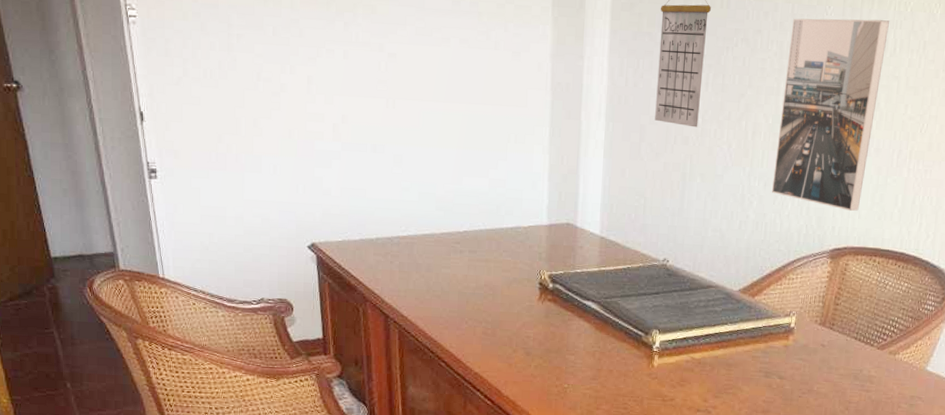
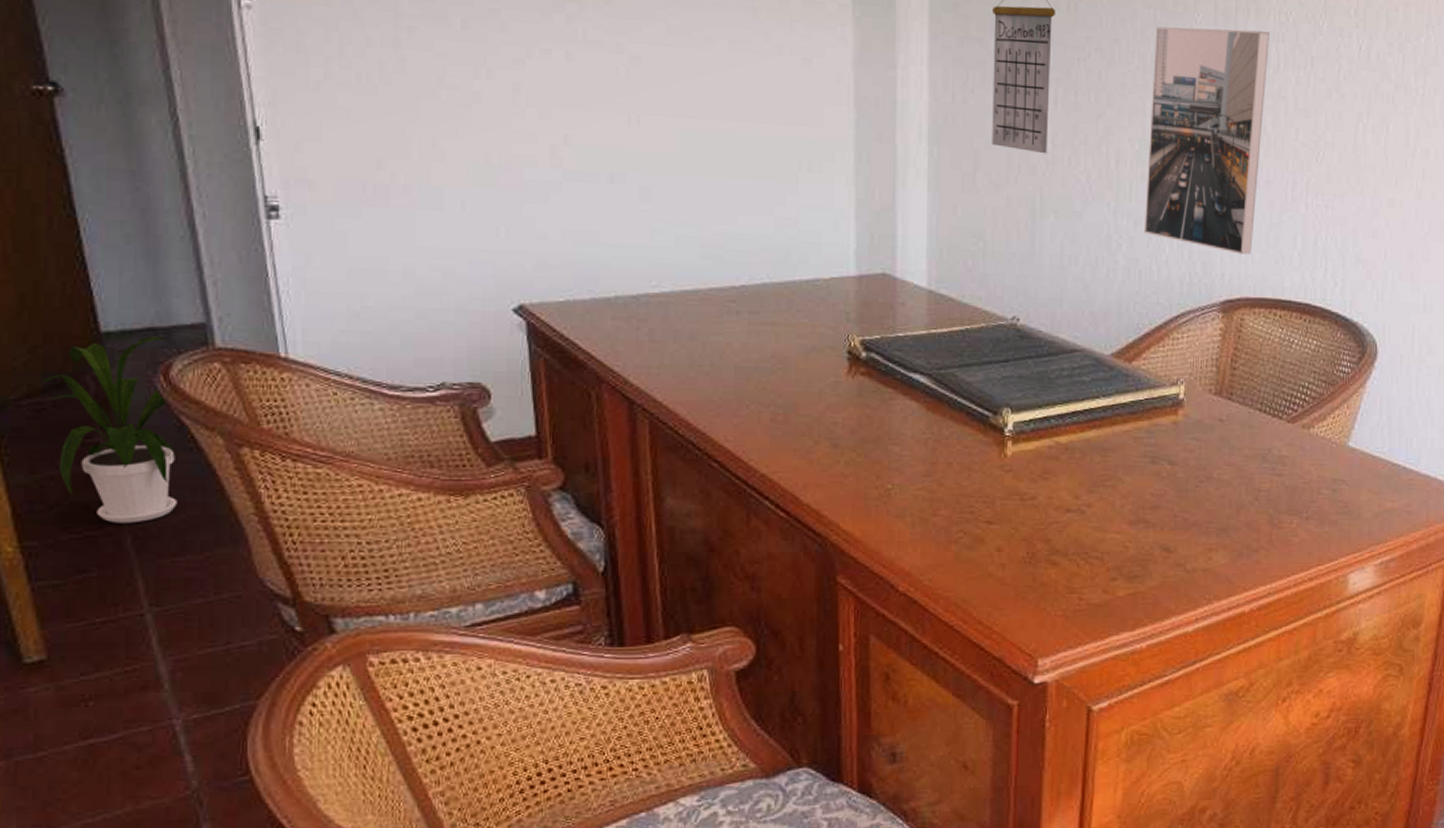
house plant: none [18,260,100,388] -> present [42,336,179,524]

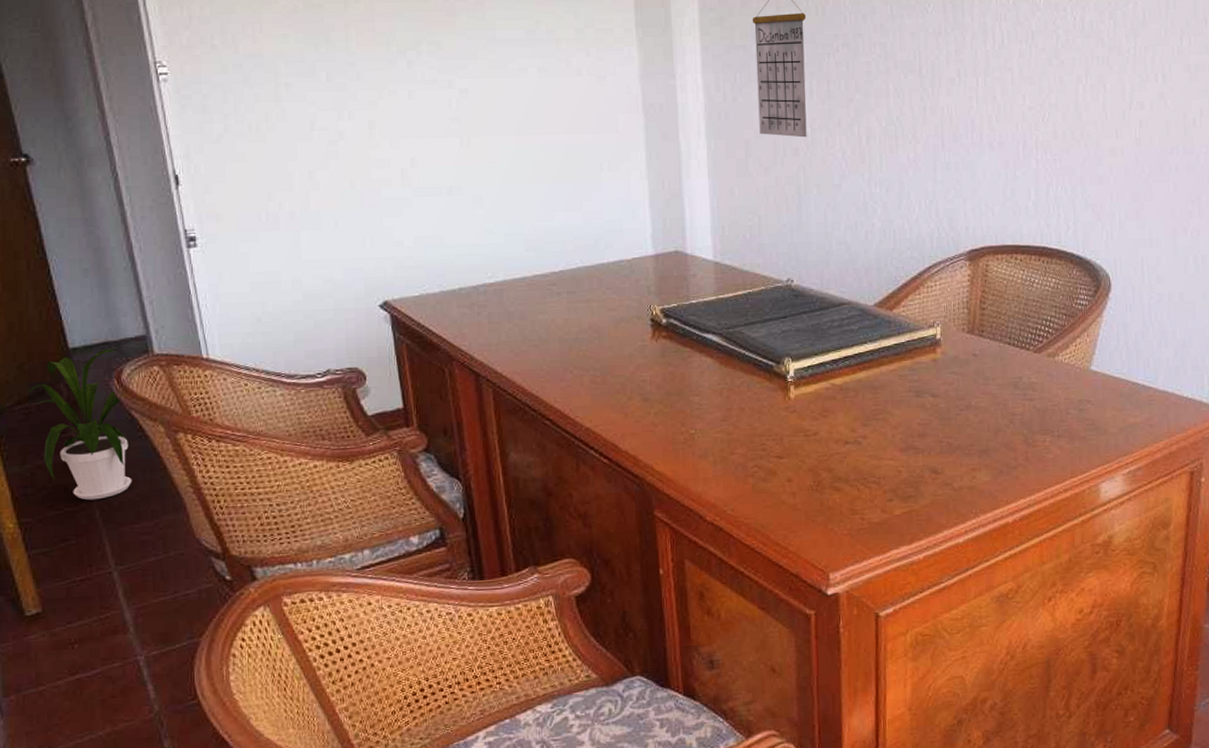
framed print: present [1143,26,1269,254] -> none [893,14,993,209]

